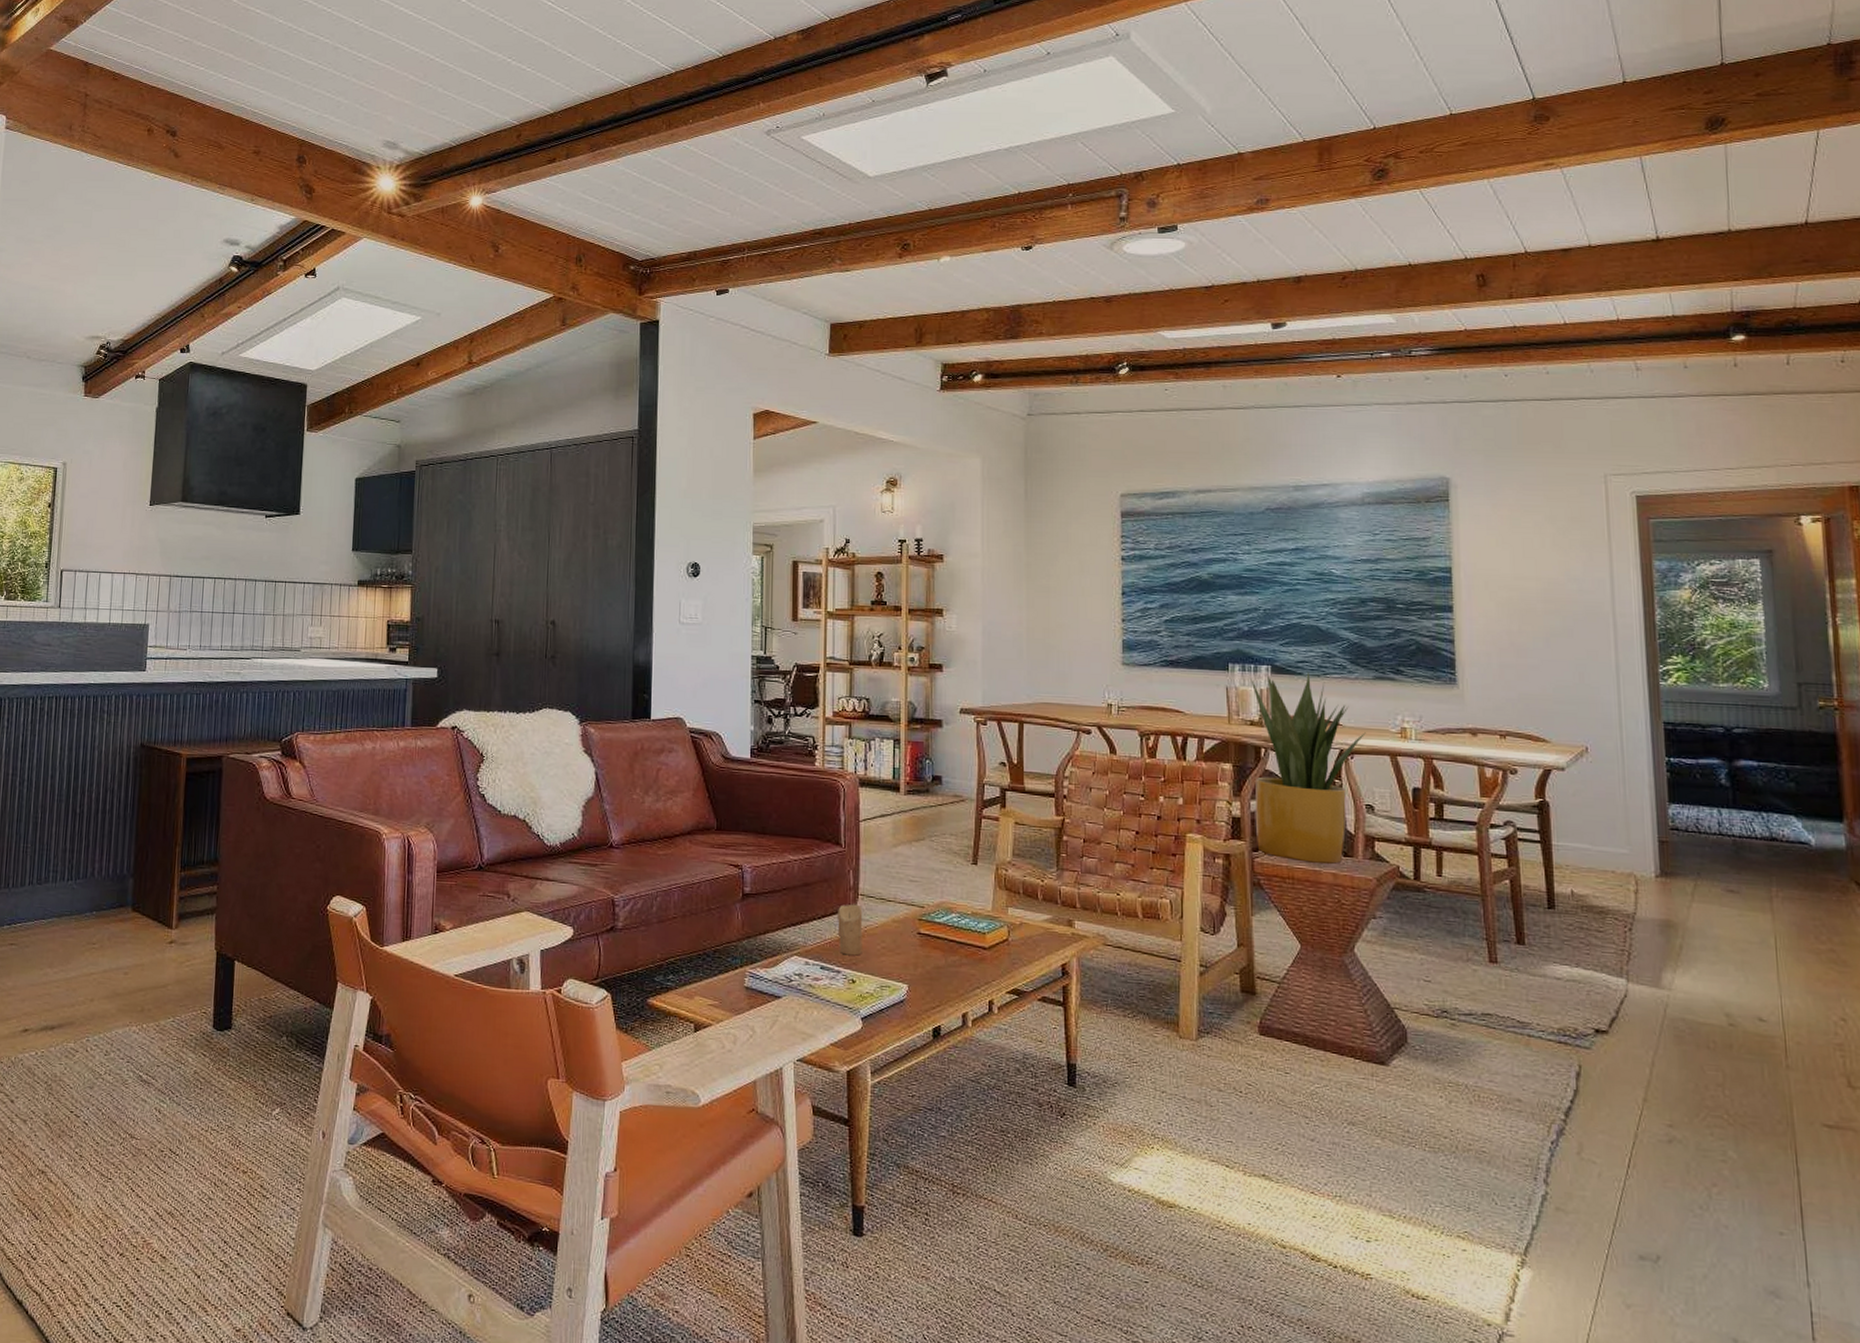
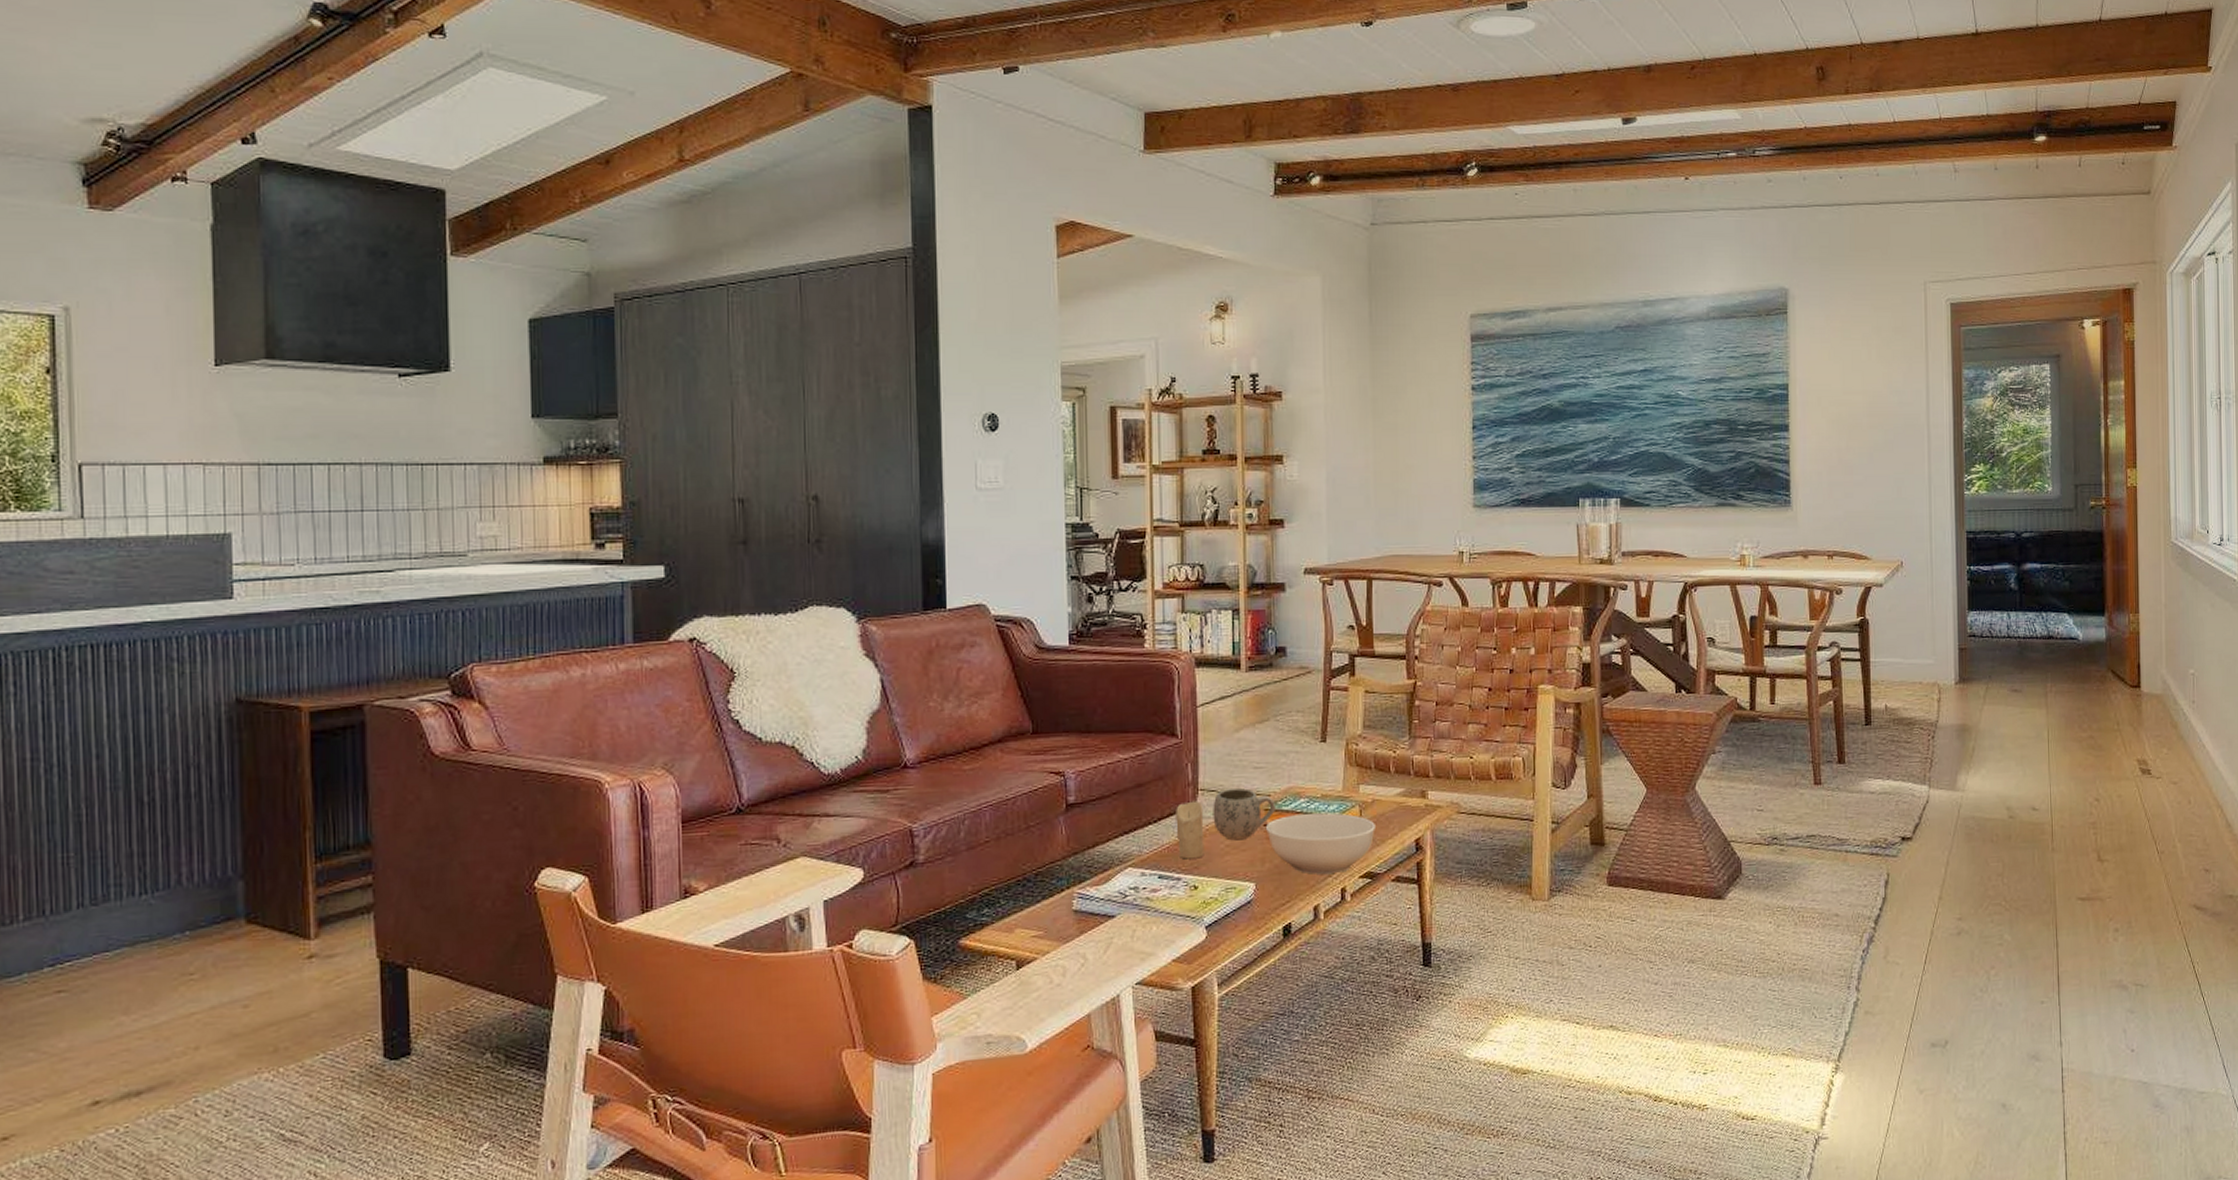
mug: none [871,896,928,944] -> present [1213,787,1275,841]
bowl: none [918,927,1023,986] -> present [1265,813,1375,874]
planter: present [1250,671,1366,864] -> none [1600,502,1708,703]

